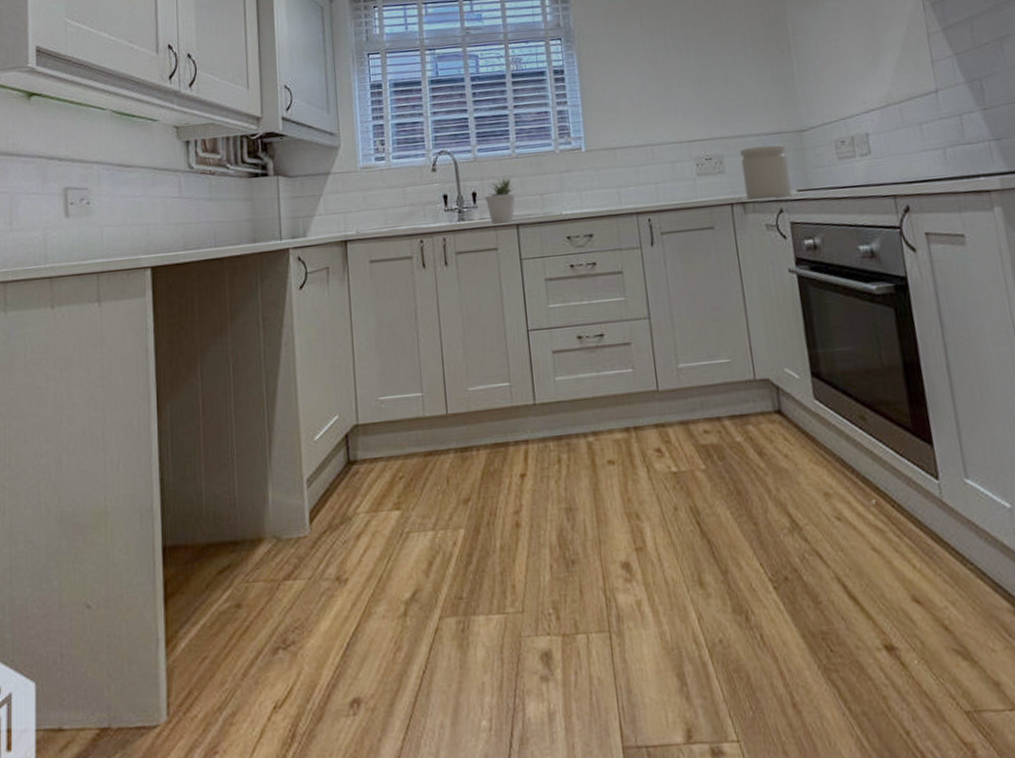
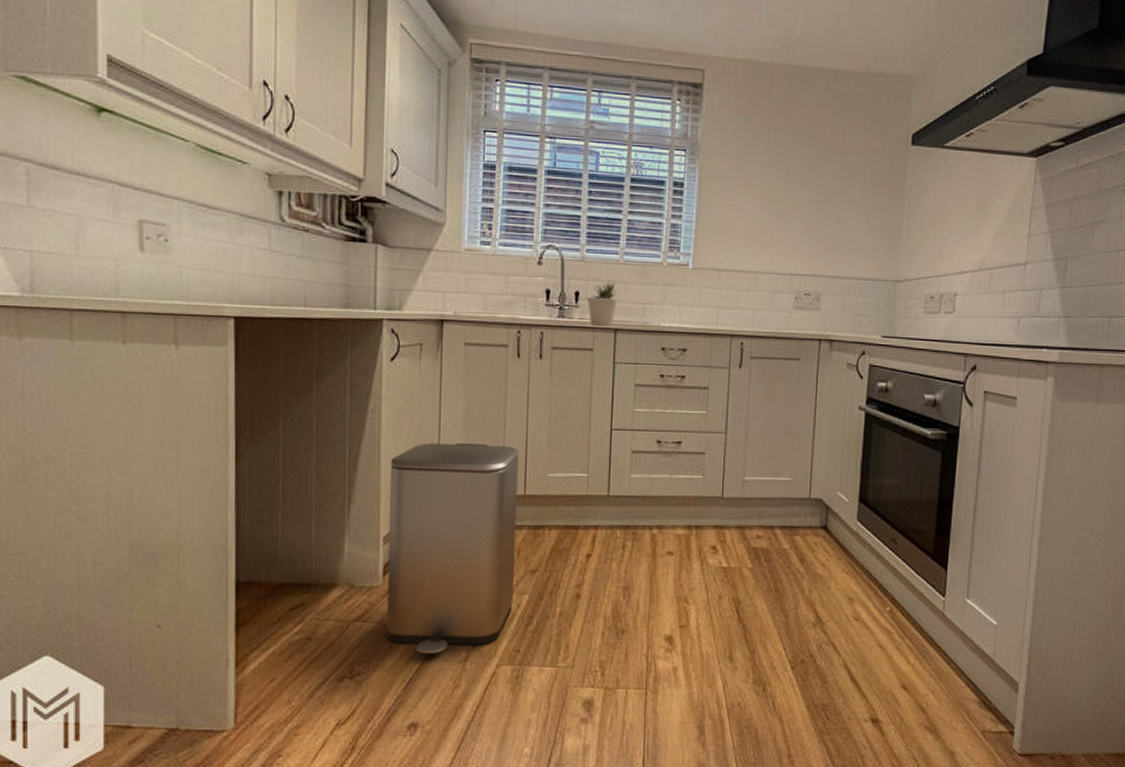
pedal bin: none [307,362,449,612] -> present [386,442,520,654]
jar: present [739,144,792,200] -> none [834,289,880,341]

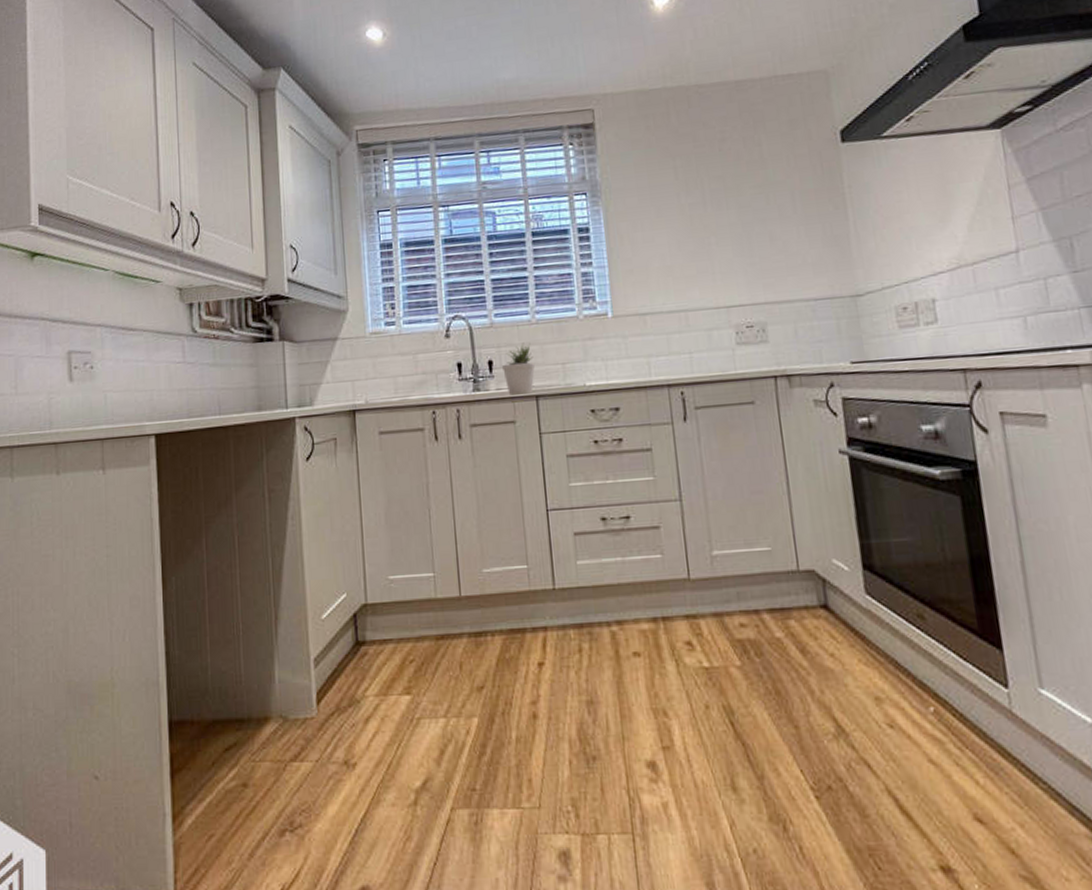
pedal bin: present [386,442,520,654] -> none [314,541,462,798]

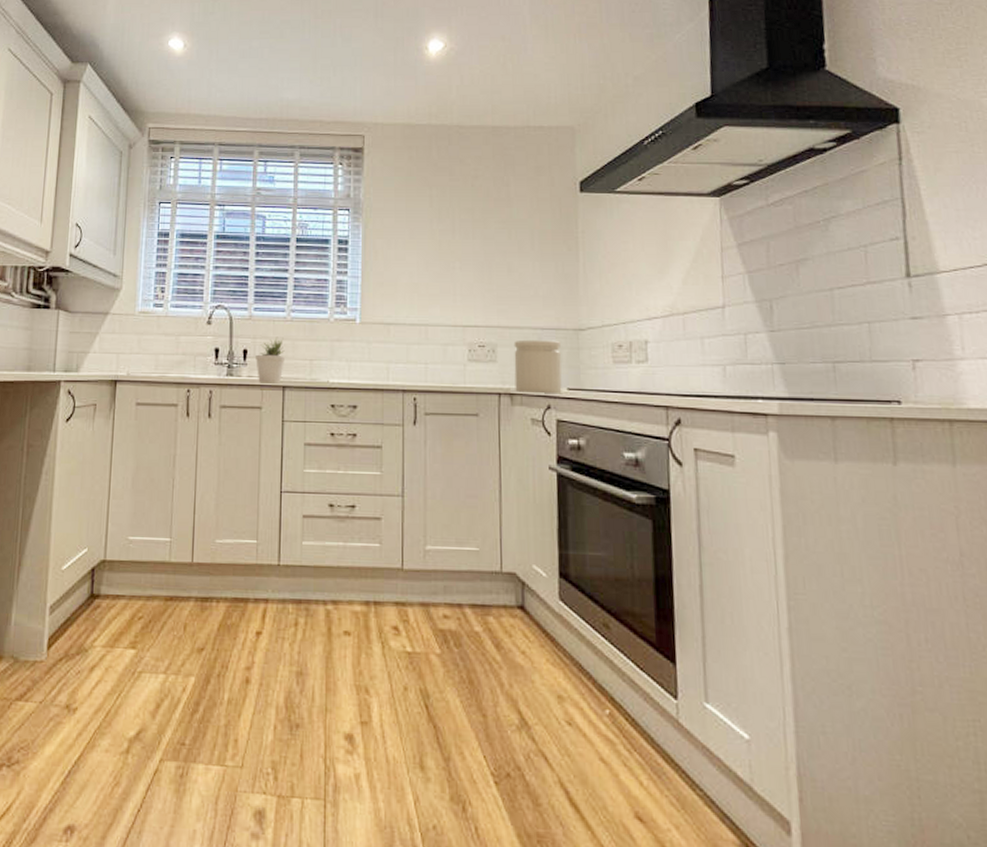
jar: none [785,310,845,372] -> present [513,339,562,394]

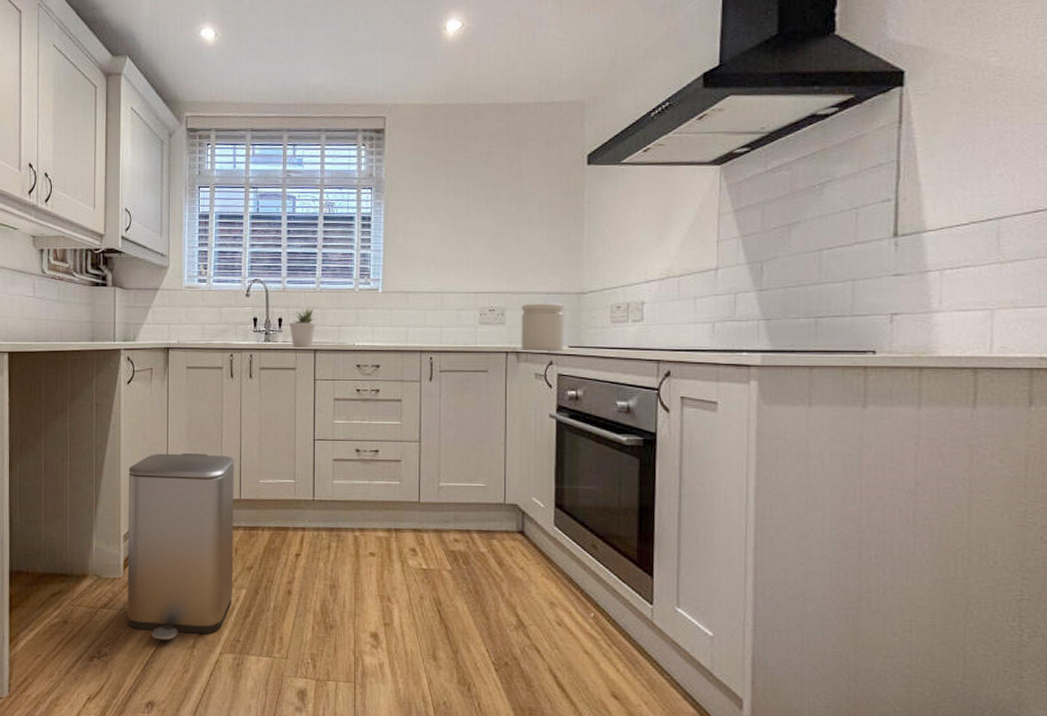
pedal bin: none [48,505,188,743] -> present [127,453,235,640]

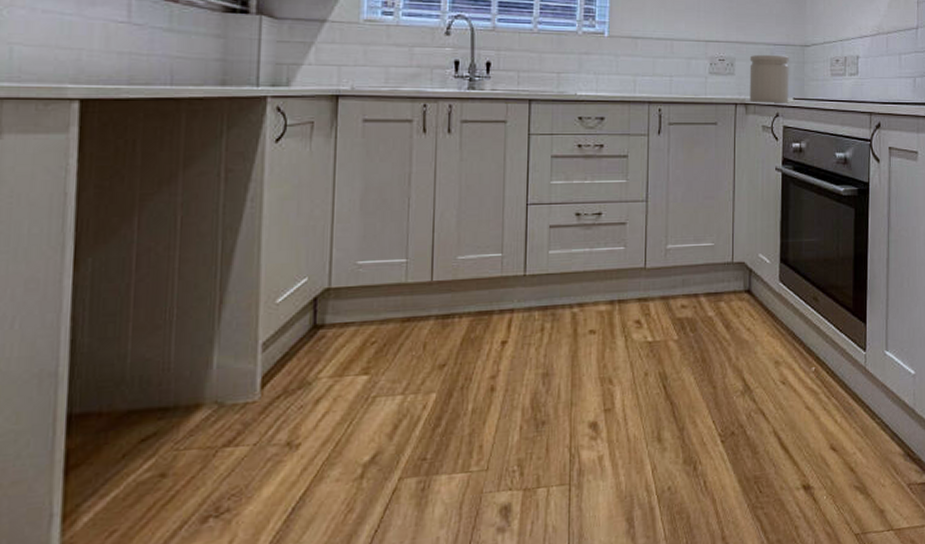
pedal bin: present [127,453,235,640] -> none [264,228,426,477]
potted plant: present [290,306,316,347] -> none [500,49,532,97]

